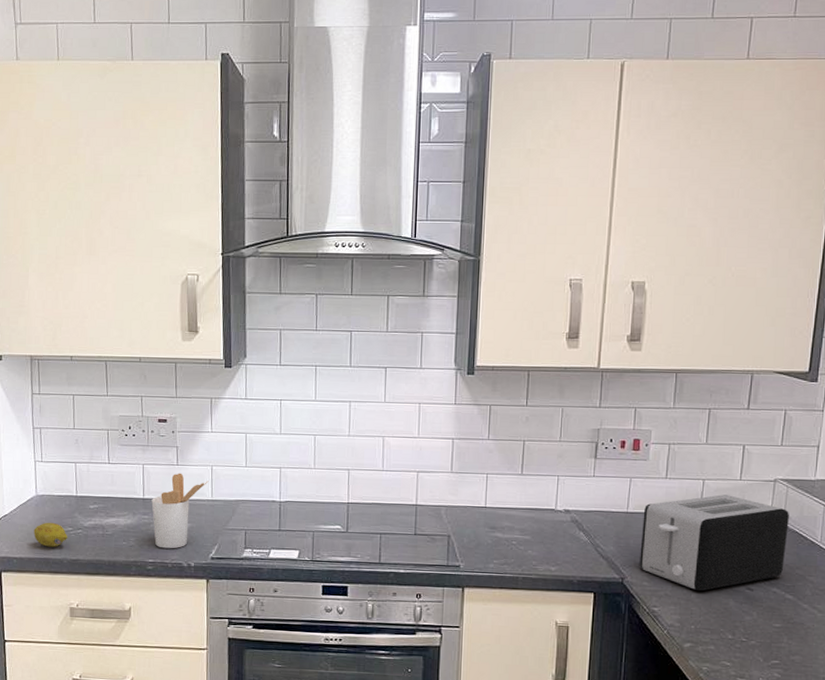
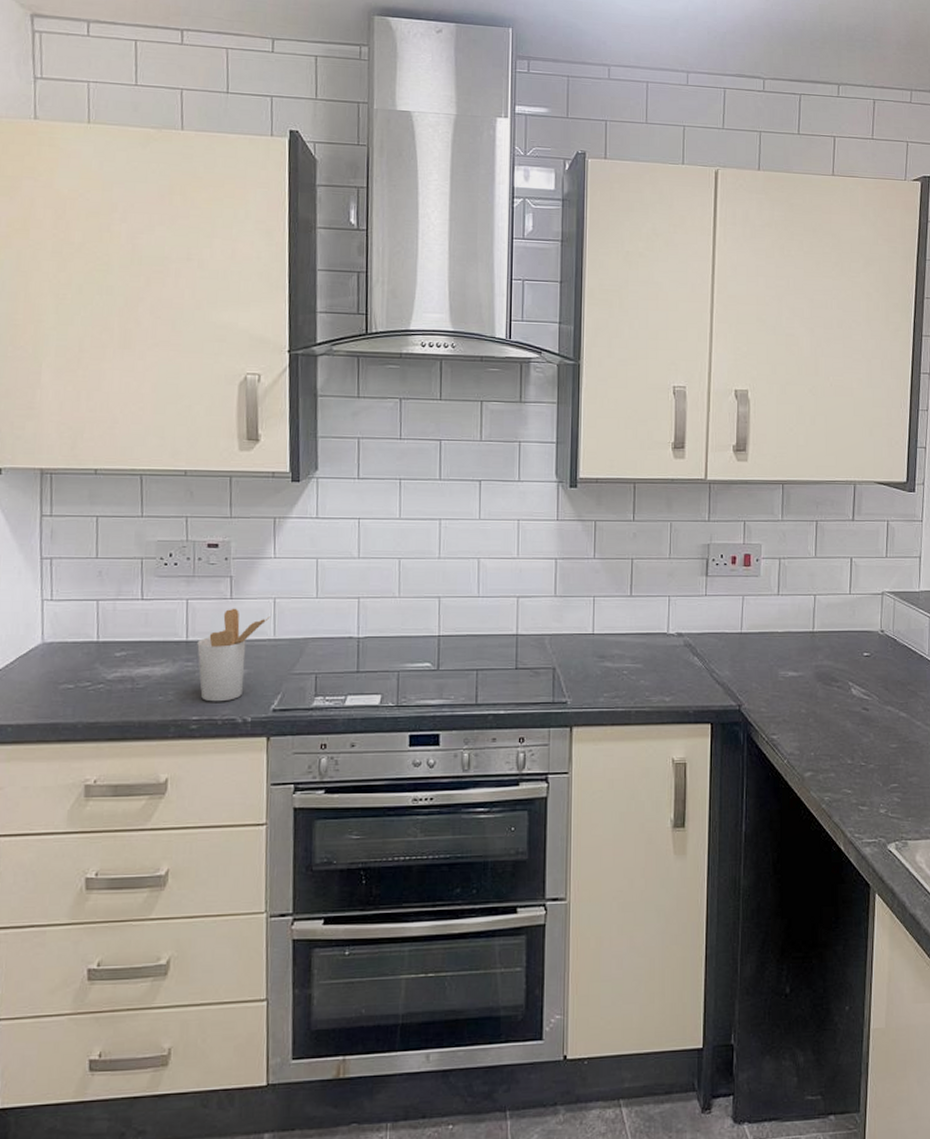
fruit: present [34,522,68,547] -> none [37,676,85,708]
toaster: present [639,494,789,591] -> none [756,610,898,715]

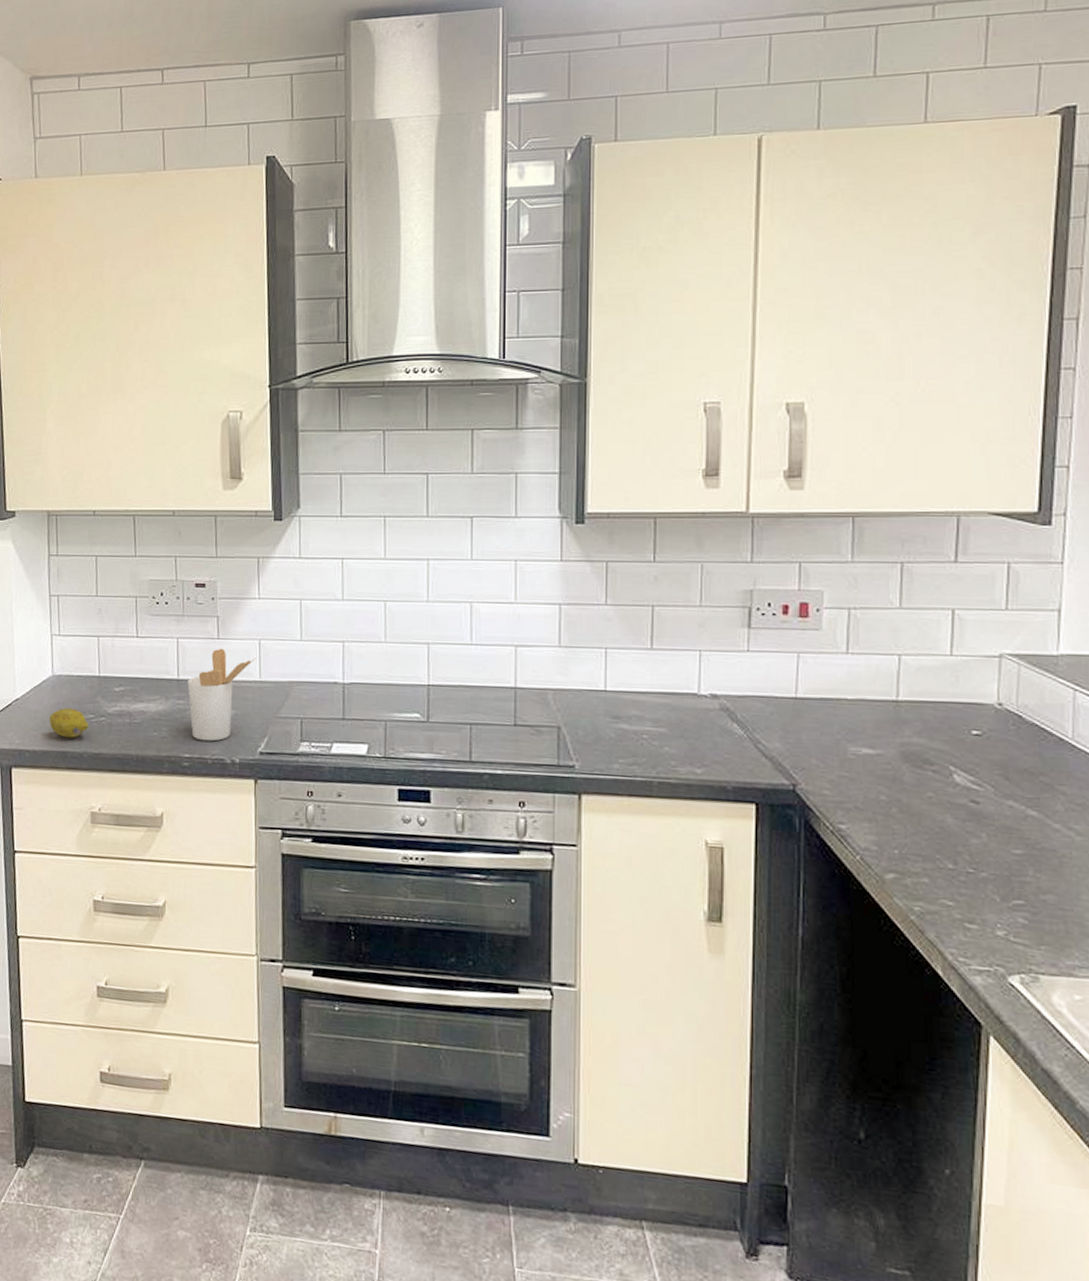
fruit: none [37,676,85,708] -> present [49,707,89,738]

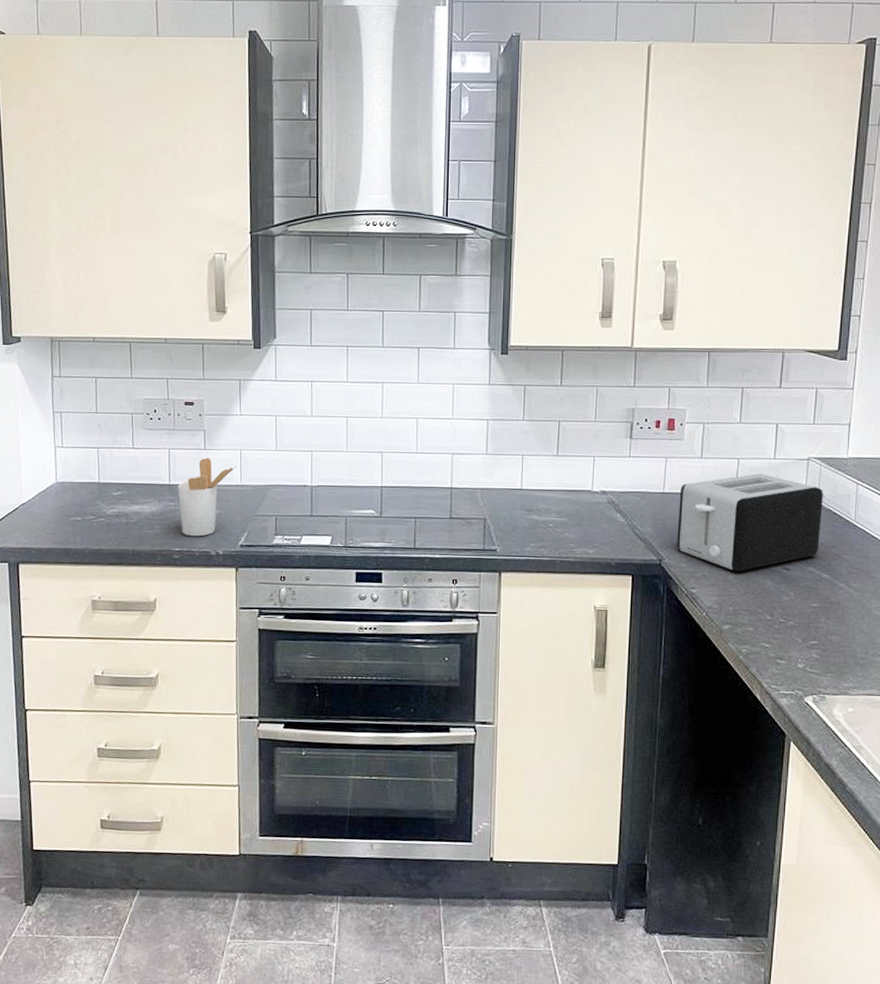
fruit: present [49,707,89,738] -> none [53,510,90,537]
toaster: none [817,674,1024,804] -> present [677,474,823,572]

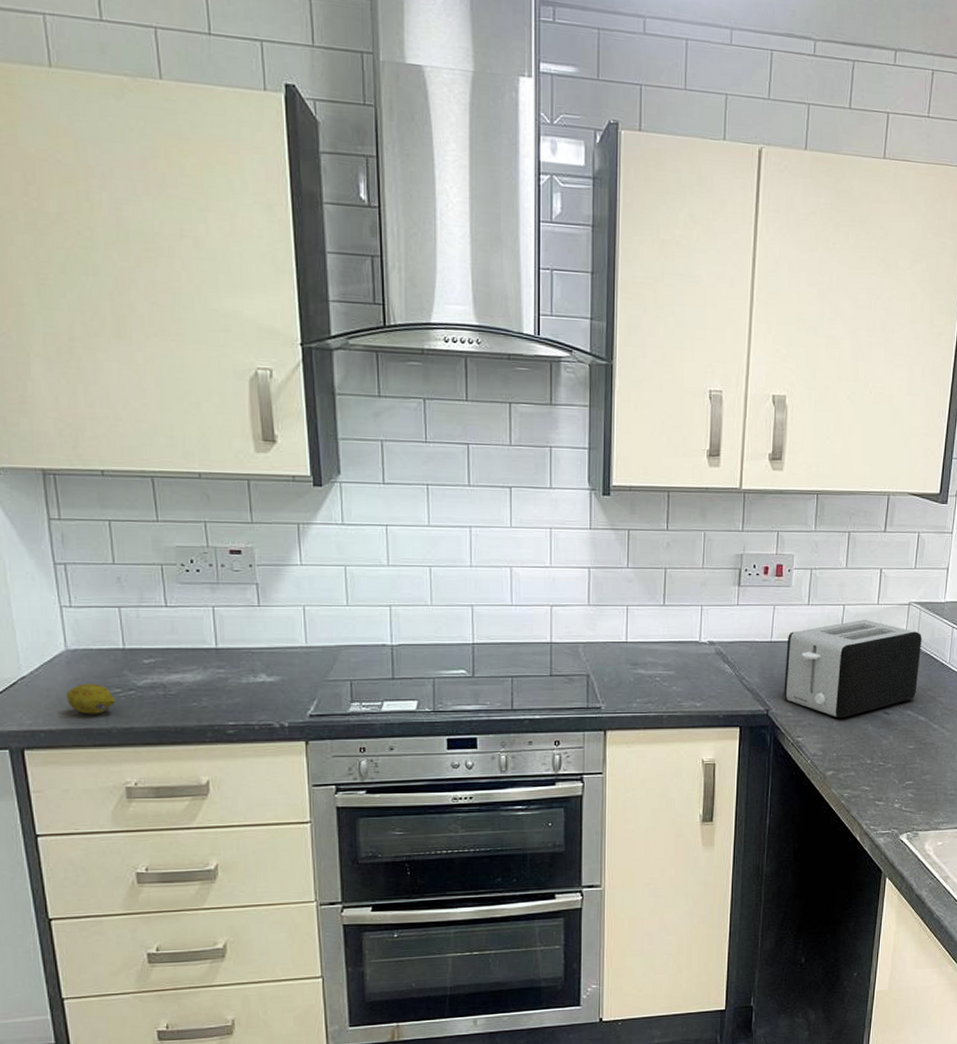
fruit: none [53,510,90,537] -> present [66,683,116,714]
utensil holder: present [178,457,237,537] -> none [227,615,301,708]

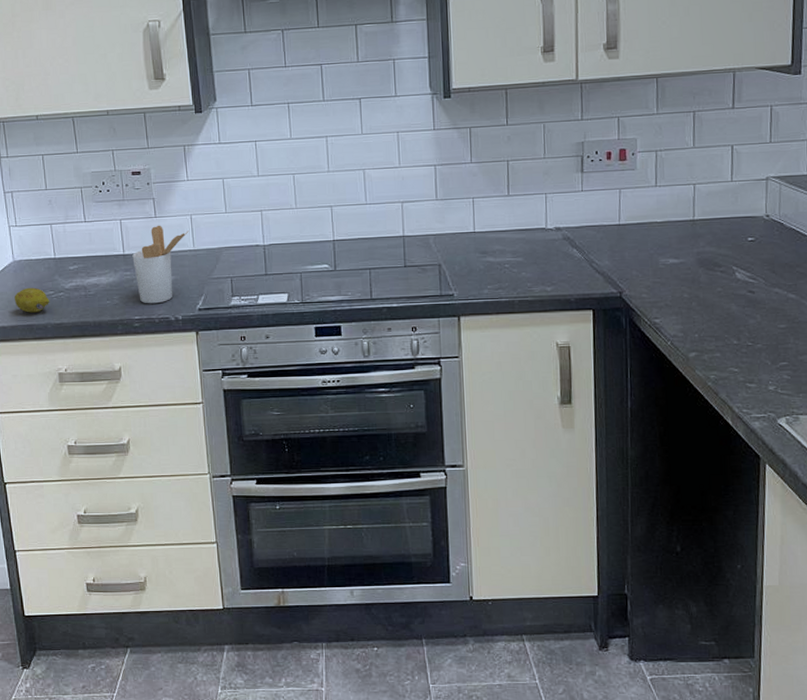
utensil holder: none [227,615,301,708] -> present [132,225,189,304]
toaster: present [784,620,922,719] -> none [636,197,785,299]

